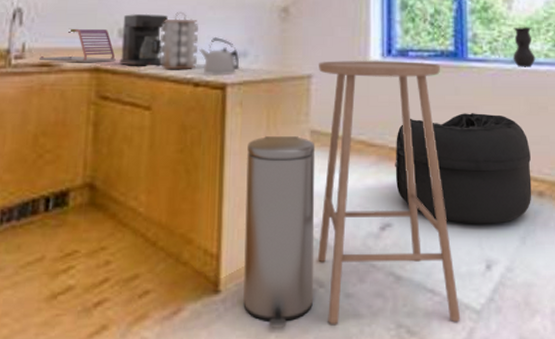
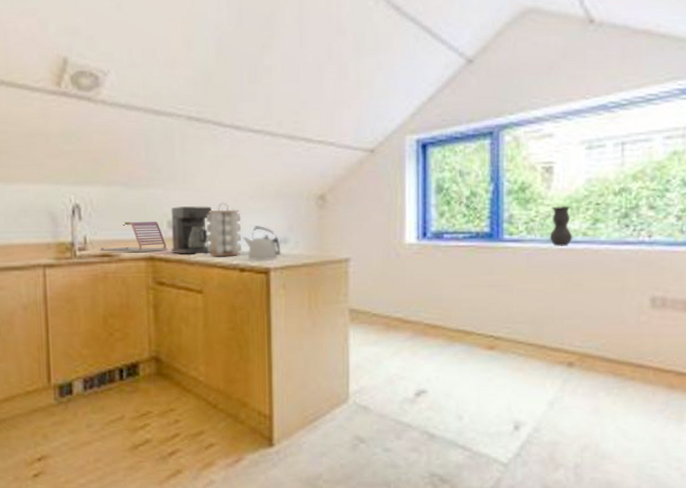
pedal bin: present [242,136,316,328] -> none [291,315,356,475]
stool: present [318,61,461,325] -> none [356,243,489,474]
bean bag chair: present [395,113,532,224] -> none [429,291,562,391]

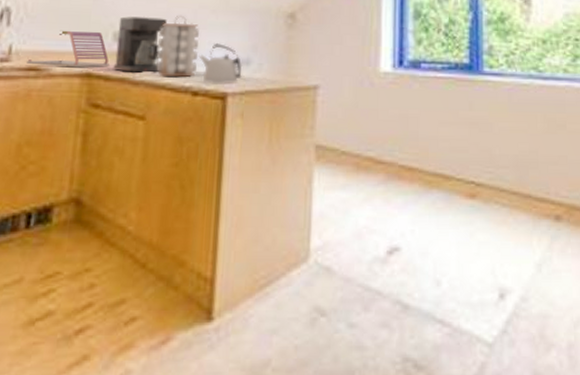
vase: present [549,206,573,246] -> none [530,40,554,83]

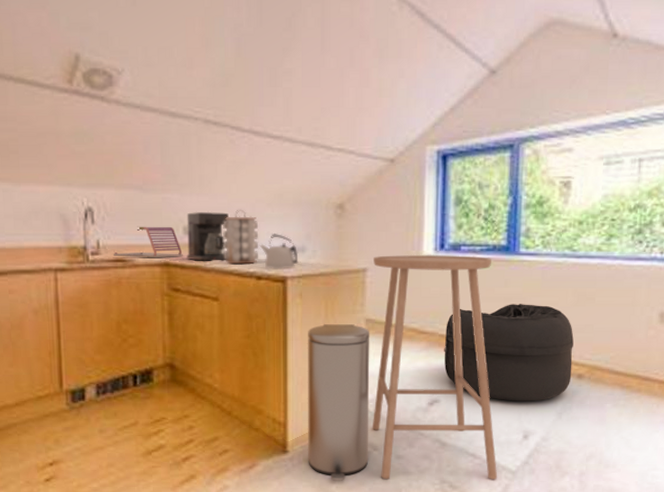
pedal bin: none [237,151,321,360] -> present [307,324,370,481]
stool: none [320,71,472,358] -> present [373,255,498,480]
bean bag chair: none [404,130,549,250] -> present [444,304,574,402]

